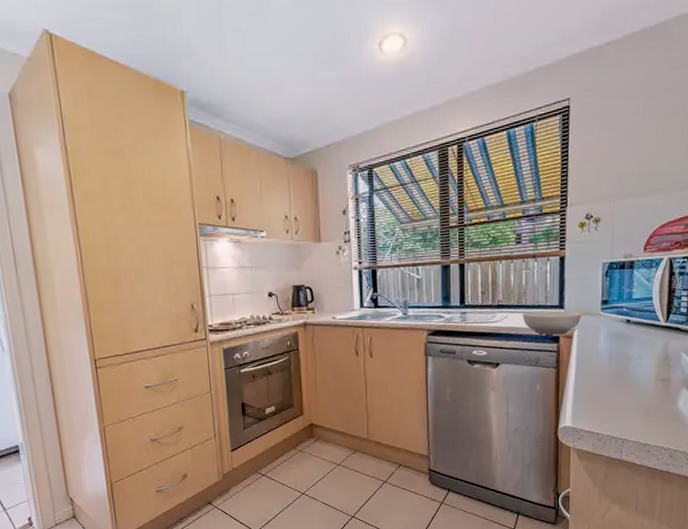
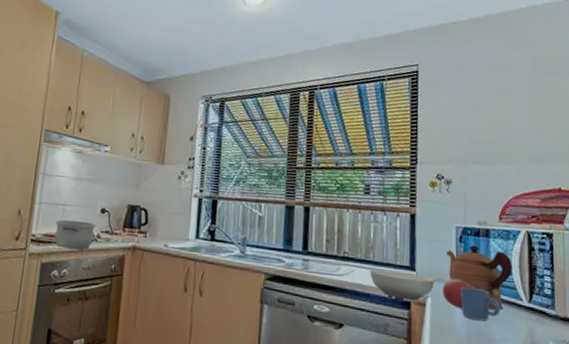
cooking pot: none [228,306,267,334] -> present [54,219,97,250]
fruit: none [588,310,619,336] -> present [443,278,476,309]
coffeepot: none [593,277,653,332] -> present [446,245,512,310]
mug: none [604,316,640,344] -> present [461,286,501,322]

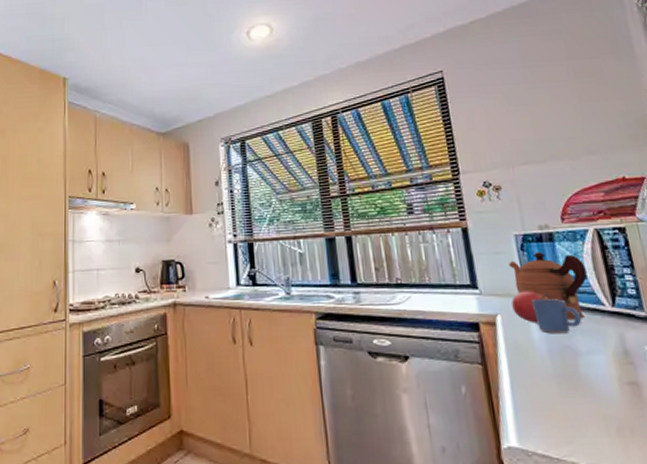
cooking pot: present [54,219,97,250] -> none [92,283,133,314]
bowl: present [370,268,435,301] -> none [428,291,502,322]

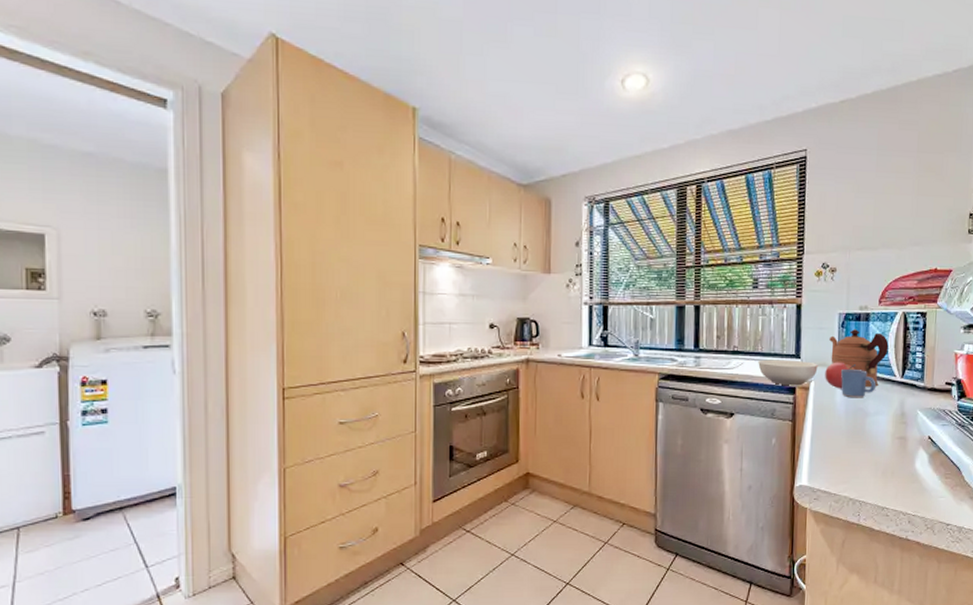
bowl: none [428,291,502,322] -> present [758,359,818,386]

